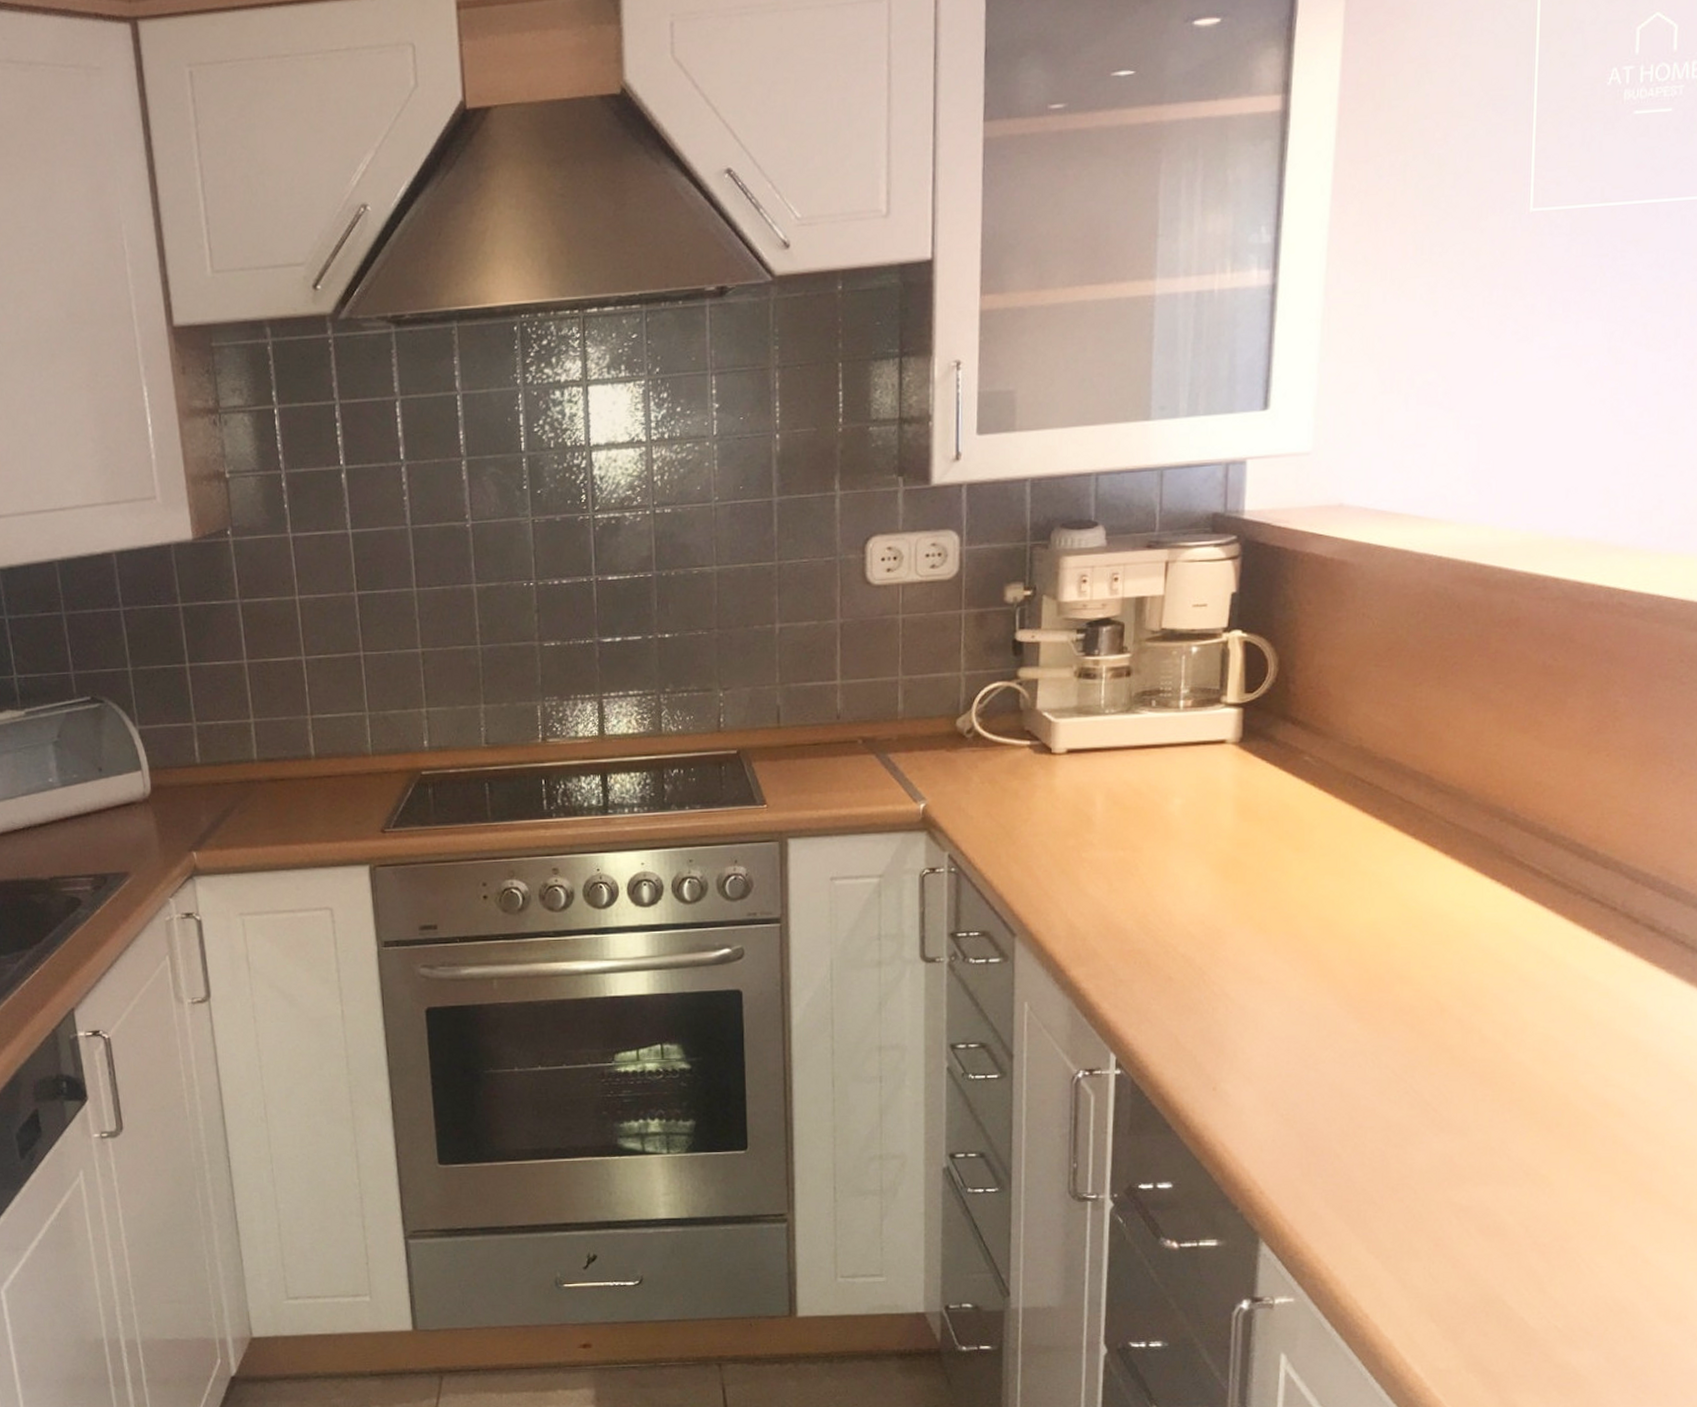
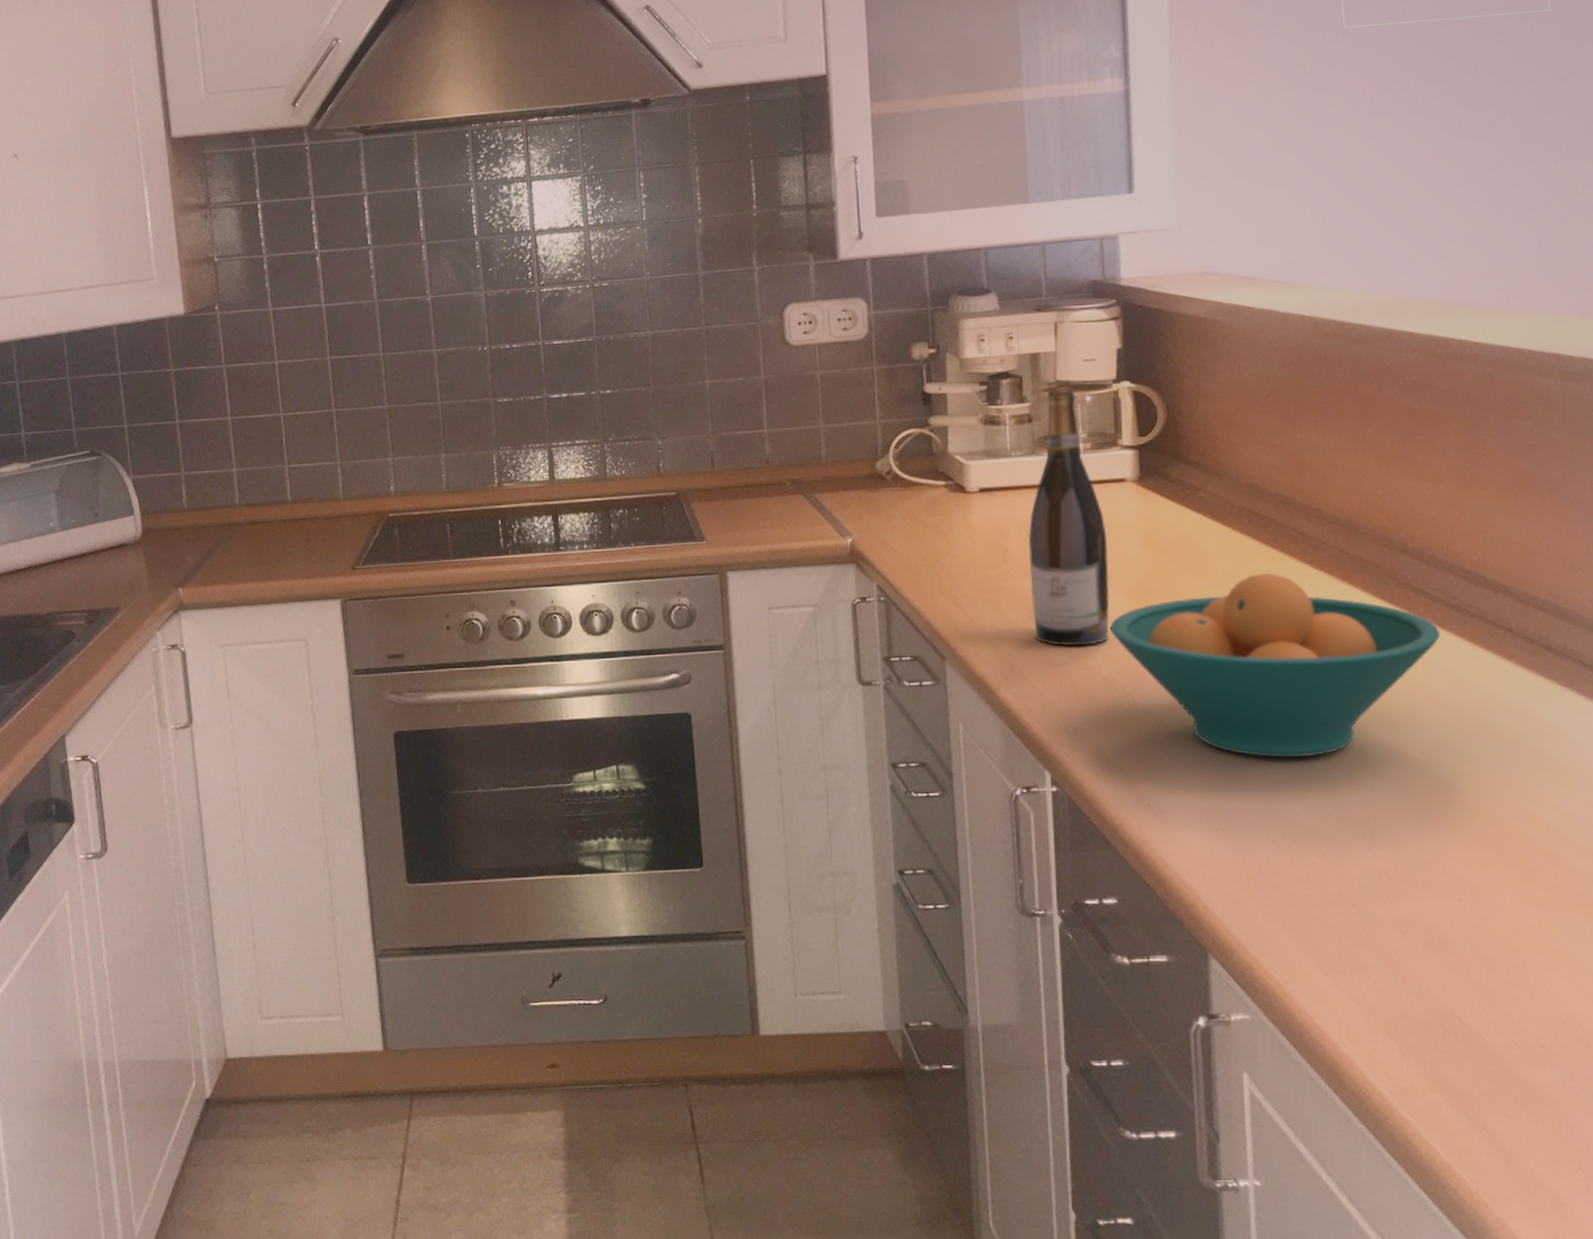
wine bottle: none [1113,635,1200,922] -> present [1028,386,1110,646]
fruit bowl: none [1192,845,1541,1042] -> present [1109,573,1441,759]

